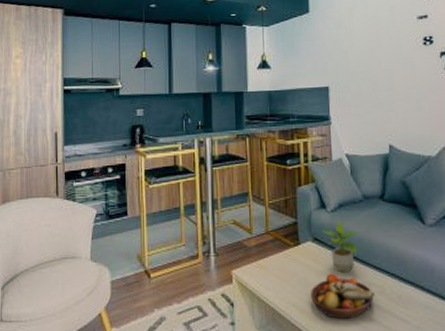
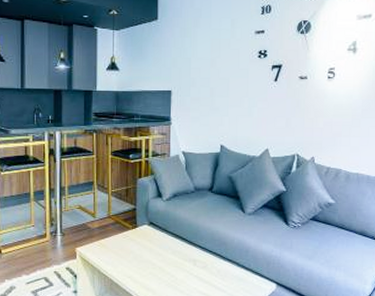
fruit bowl: present [311,274,375,319] -> none [145,252,199,288]
potted plant: present [322,219,359,273] -> none [157,207,189,251]

